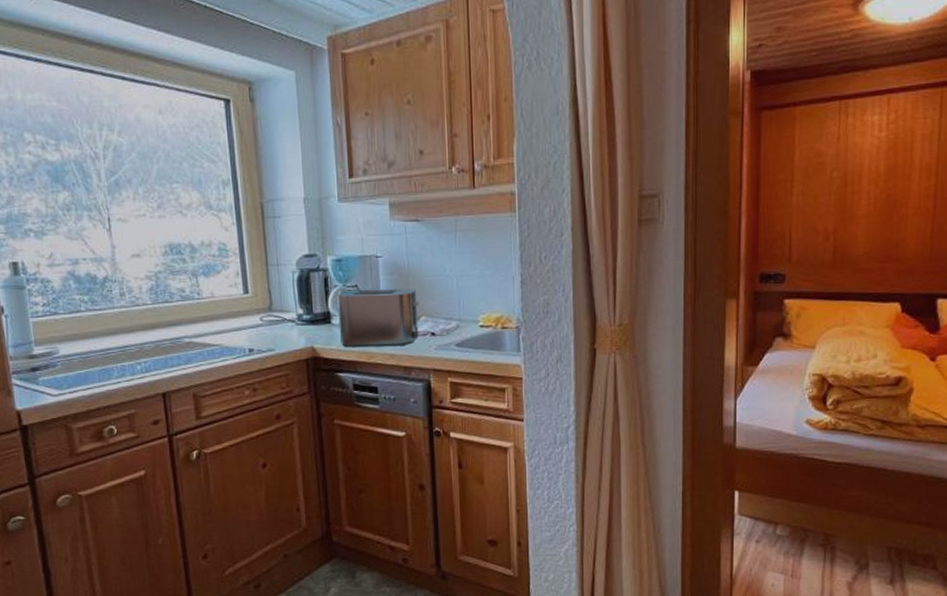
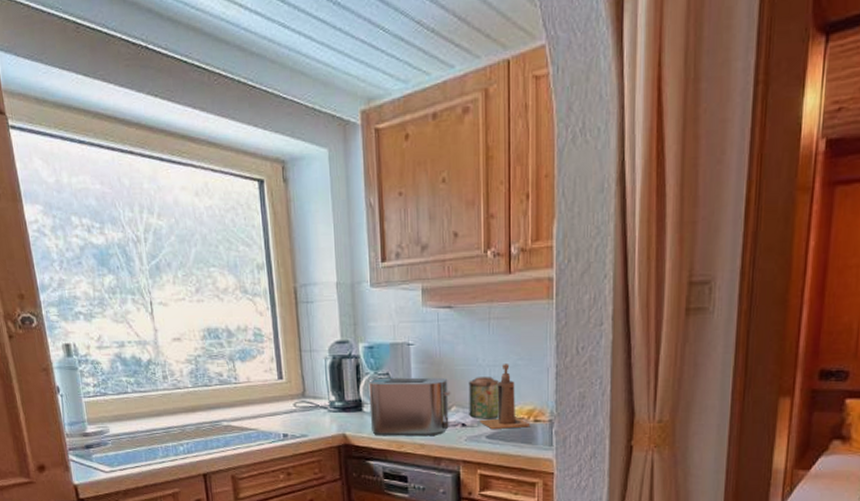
canister: none [437,286,468,328] -> present [468,377,499,419]
soap dispenser: none [449,274,498,338] -> present [480,364,531,430]

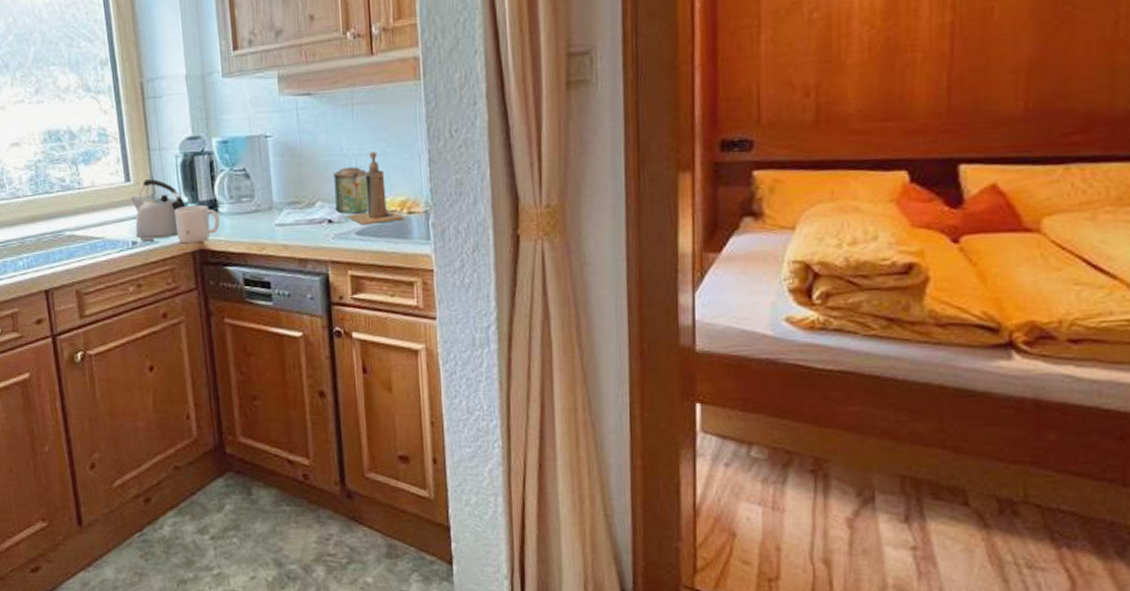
kettle: none [282,378,332,435] -> present [130,179,185,242]
mug: none [322,405,364,439] -> present [174,205,220,244]
toaster: present [368,377,451,437] -> none [224,170,315,239]

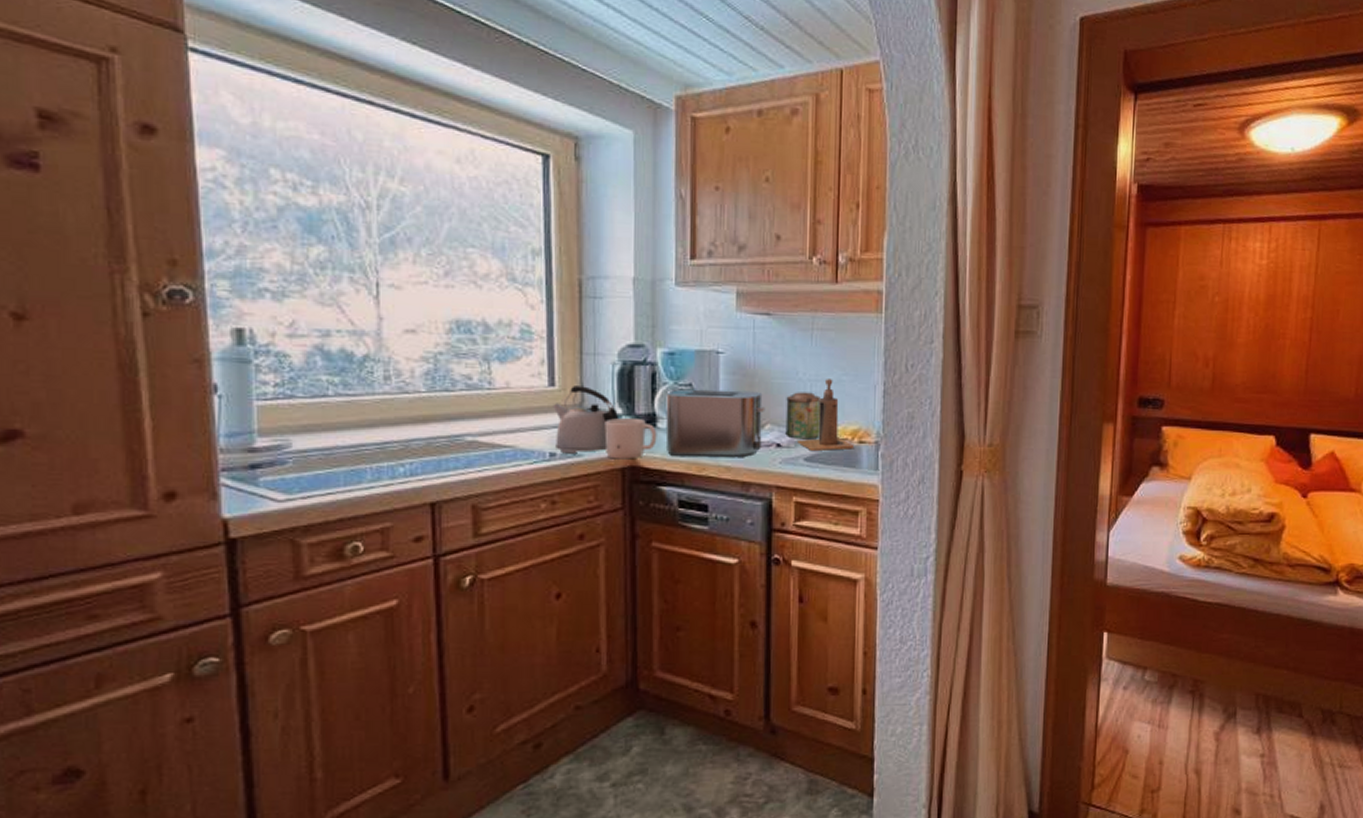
toaster: none [224,170,315,239] -> present [665,389,766,458]

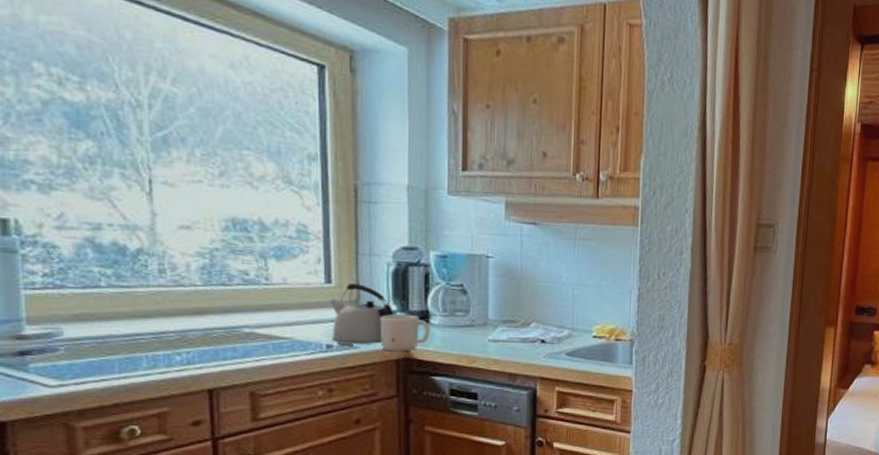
toaster: present [665,389,766,458] -> none [438,289,531,352]
canister: present [785,392,821,440] -> none [549,294,582,337]
soap dispenser: present [798,379,855,452] -> none [560,283,612,348]

